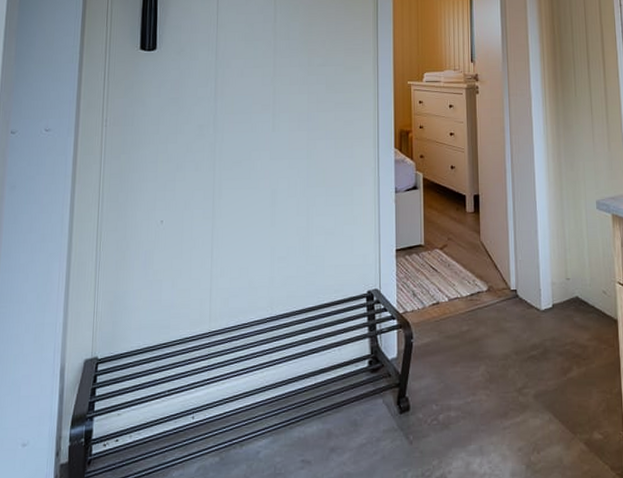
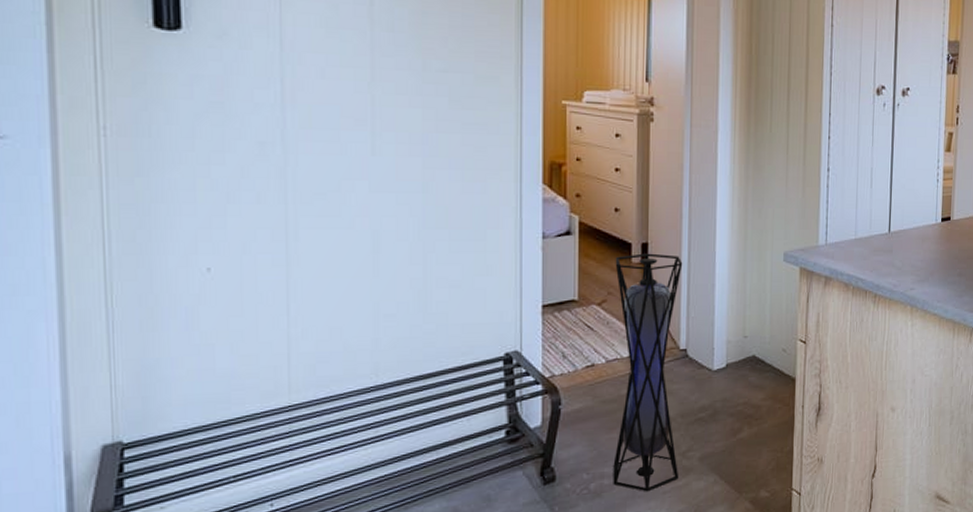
lantern: none [453,203,516,426] -> present [613,253,683,492]

